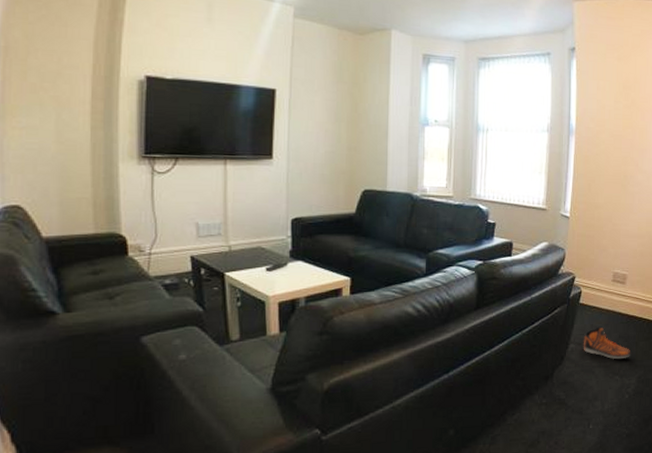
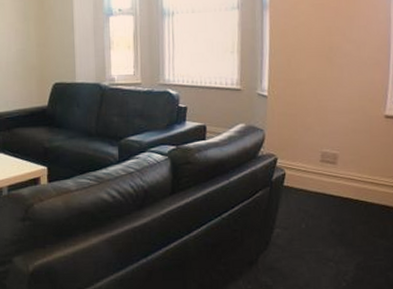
sneaker: present [583,326,631,360] -> none [290,210,347,245]

